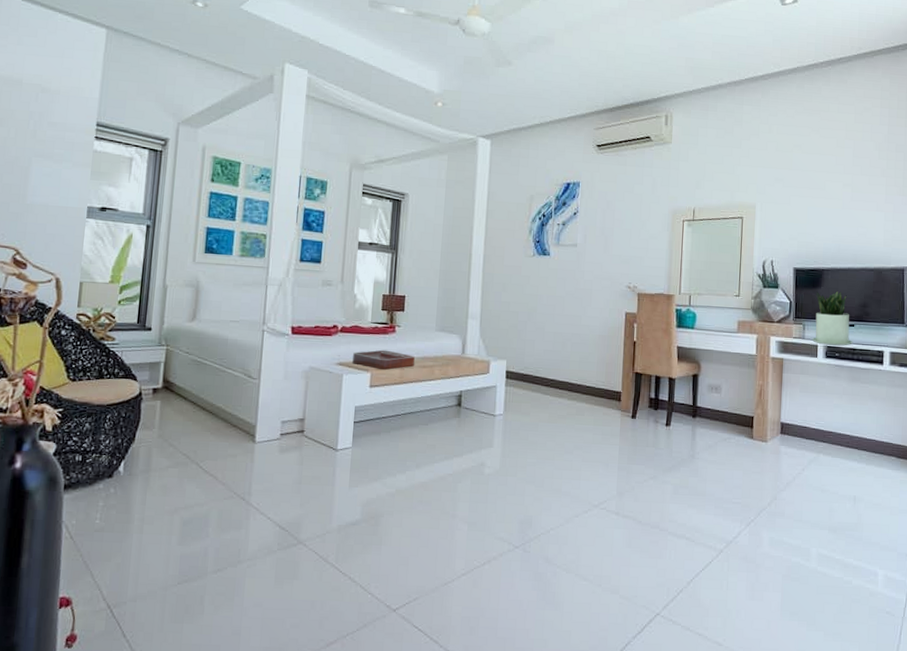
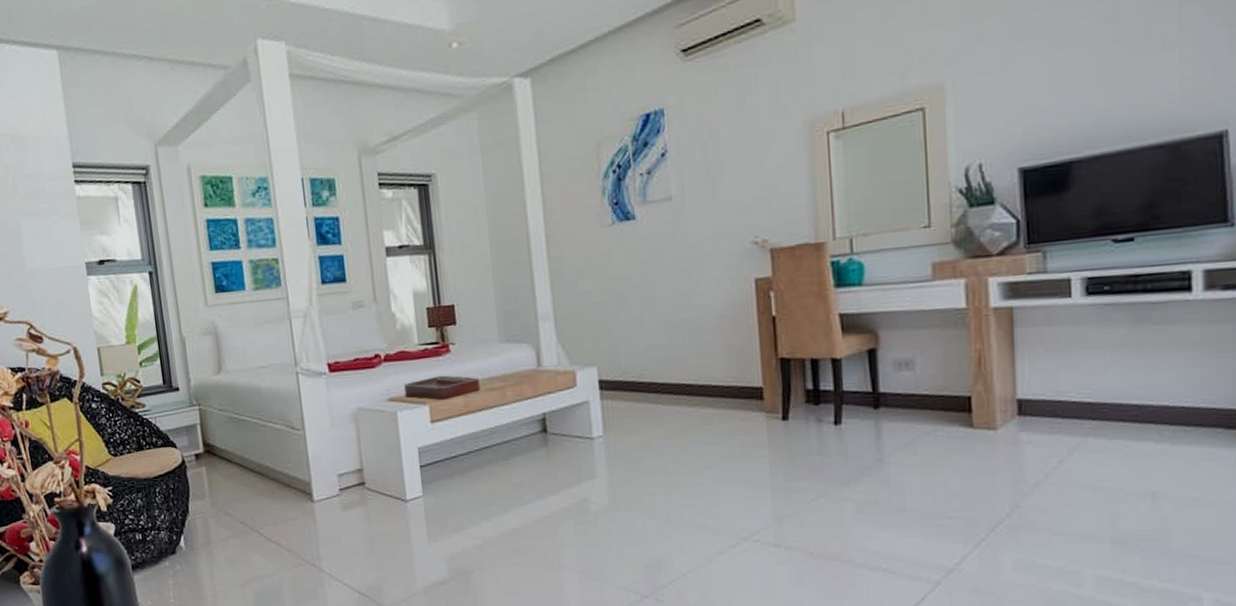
planter: present [811,291,852,346] -> none [1059,190,1133,277]

